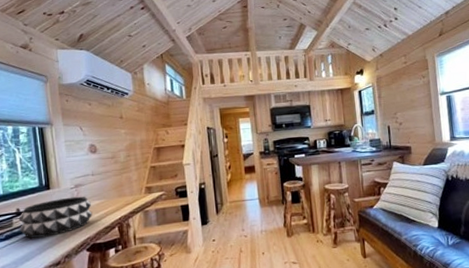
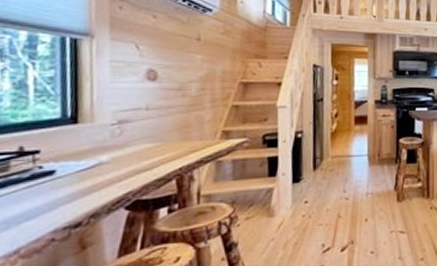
decorative bowl: present [18,196,92,239] -> none [20,136,141,189]

